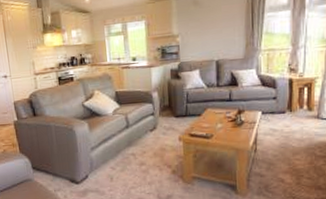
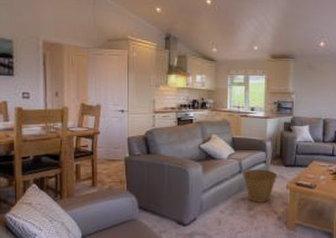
basket: none [130,122,168,157] -> present [242,169,277,202]

